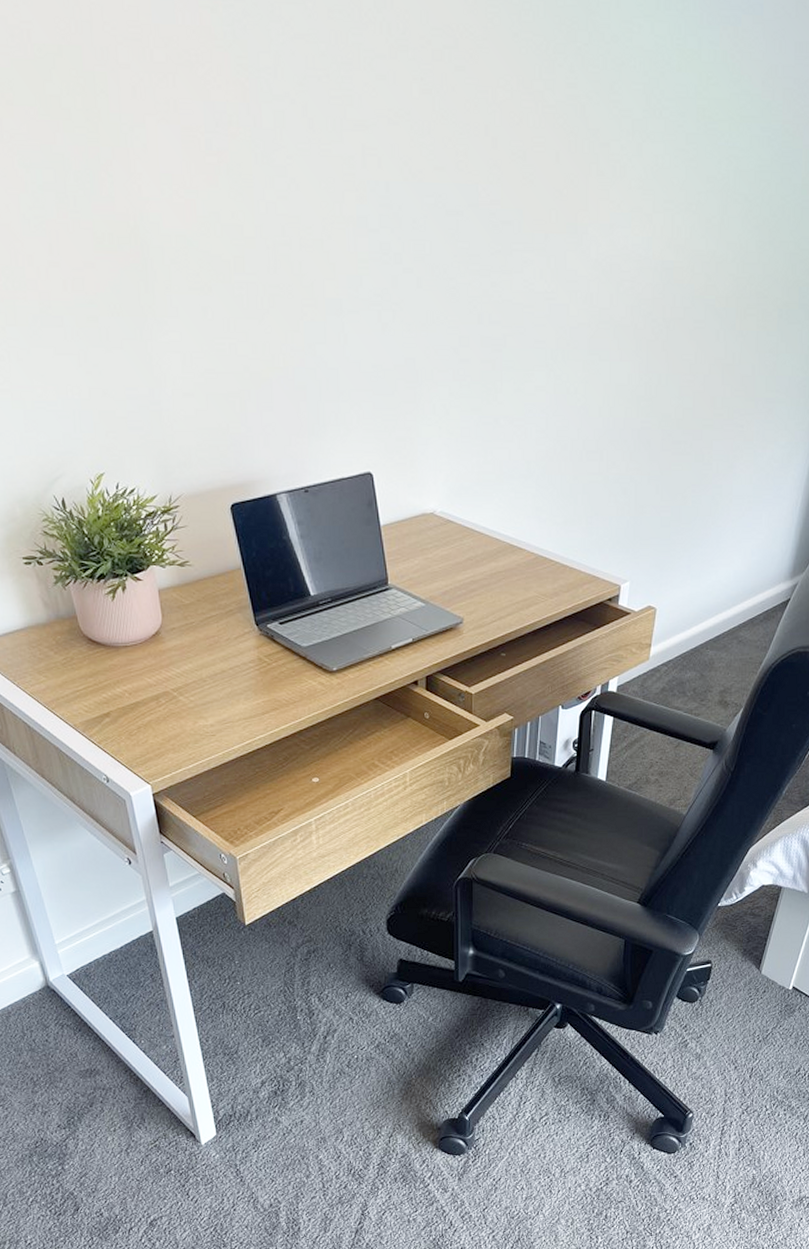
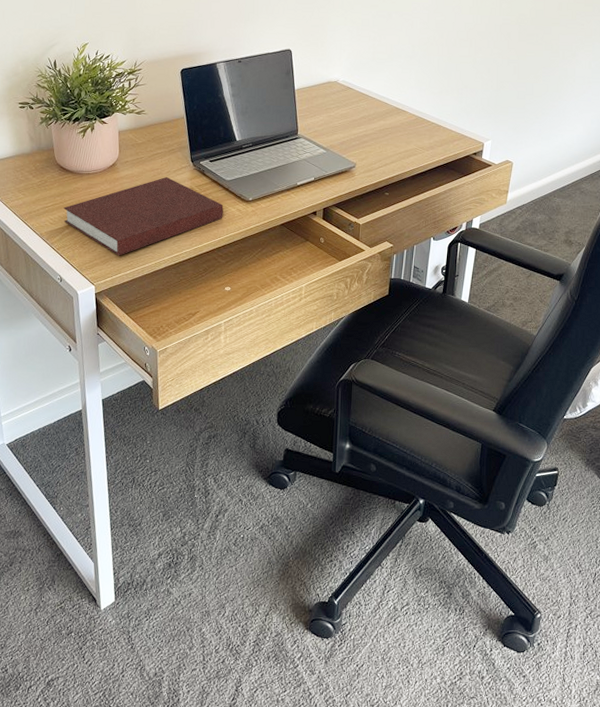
notebook: none [99,645,302,747] -> present [63,176,224,256]

